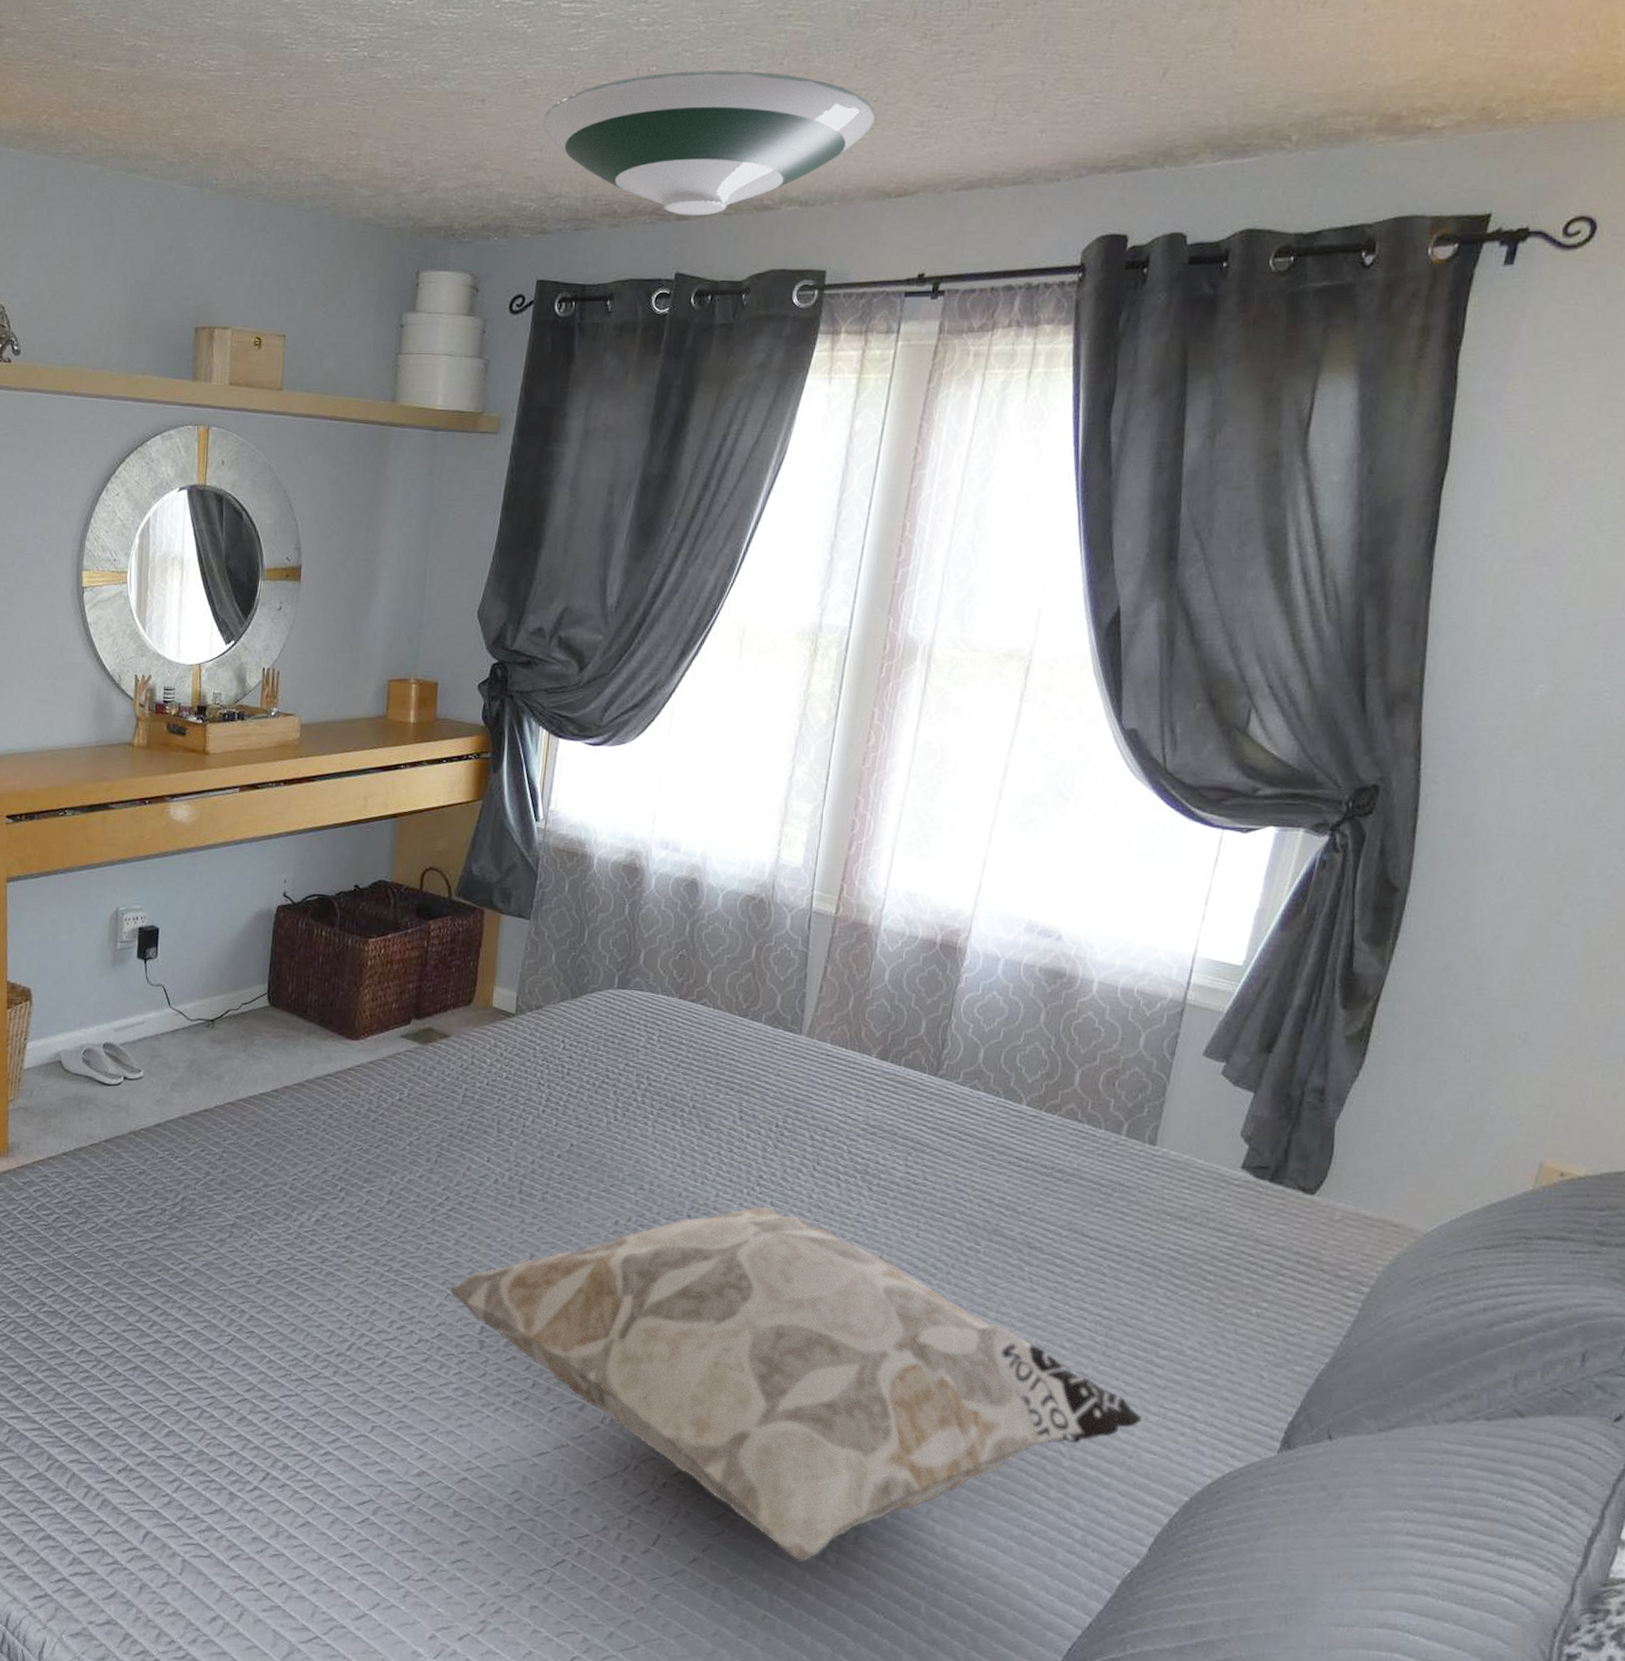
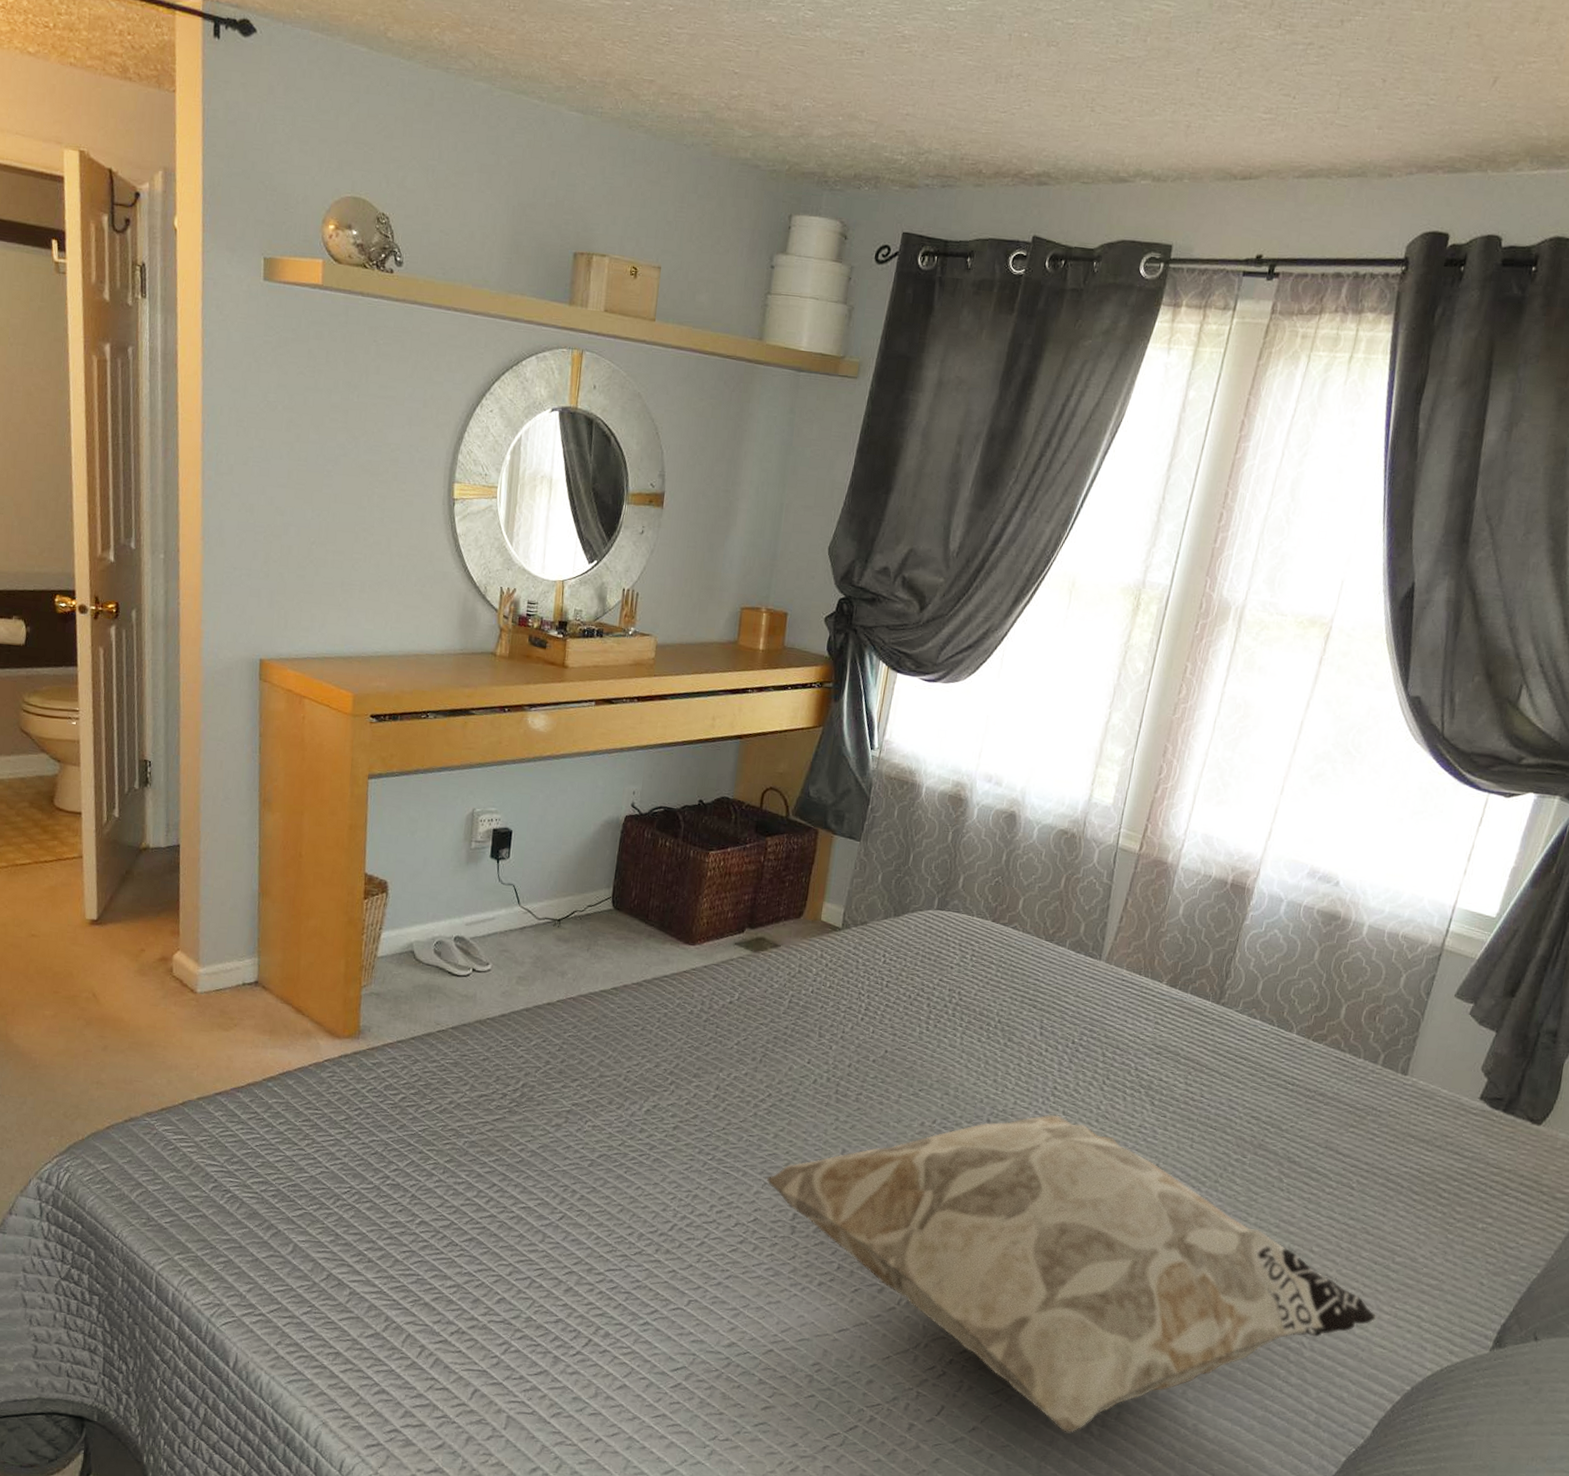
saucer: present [543,71,876,216] -> none [917,40,1229,183]

